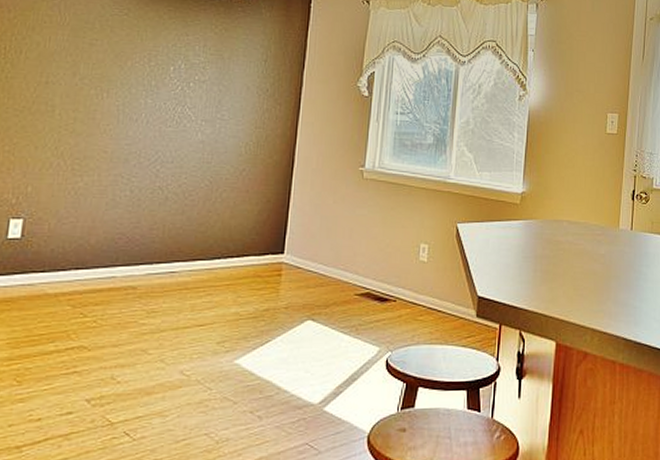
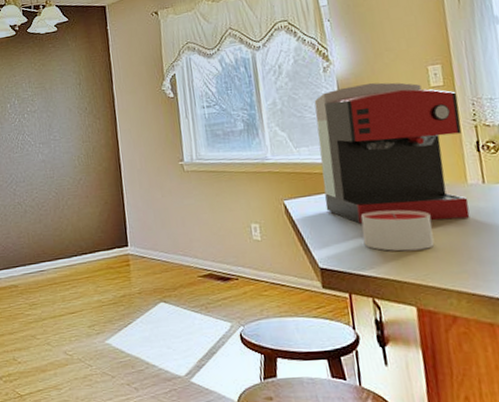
coffee maker: none [495,119,626,260] -> present [314,82,470,224]
candle: none [522,244,584,287] -> present [360,209,435,252]

